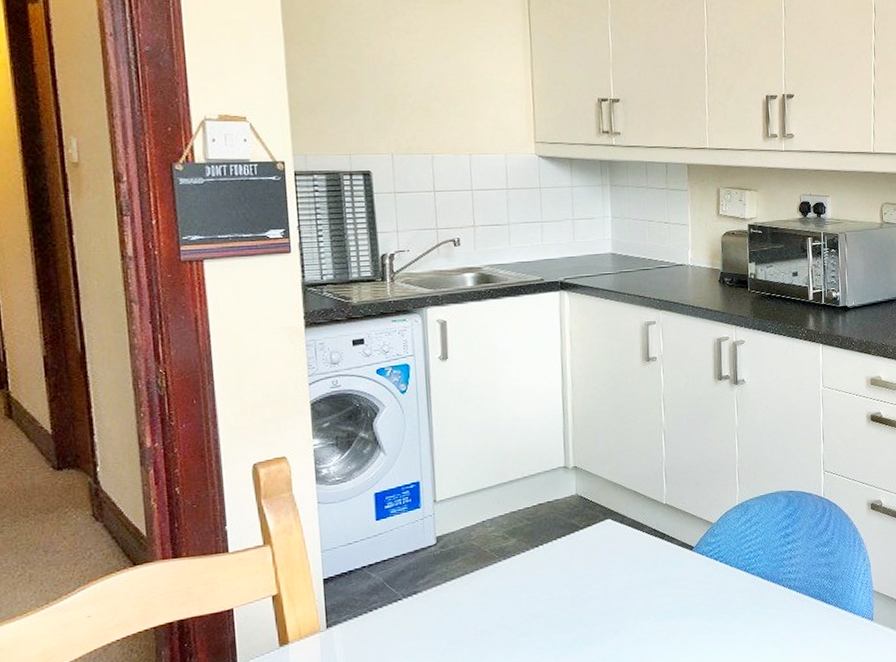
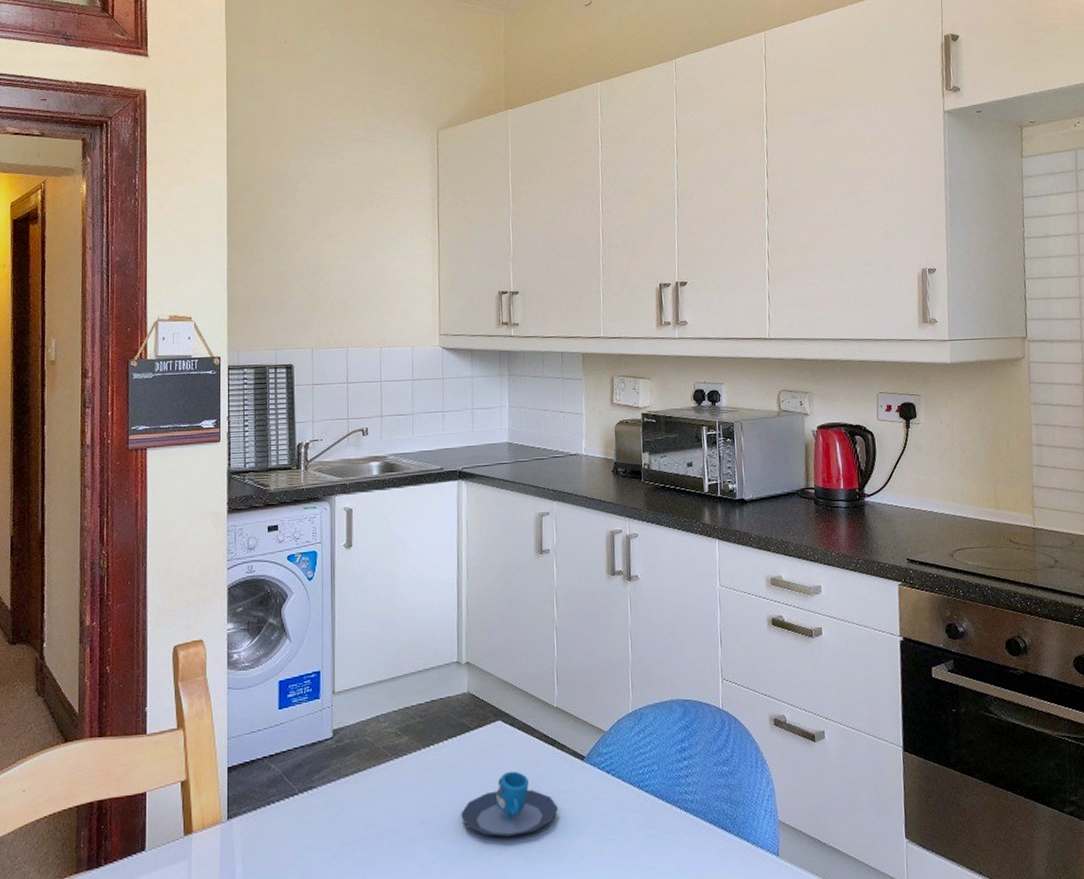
mug: none [572,564,668,624] -> present [461,771,558,837]

